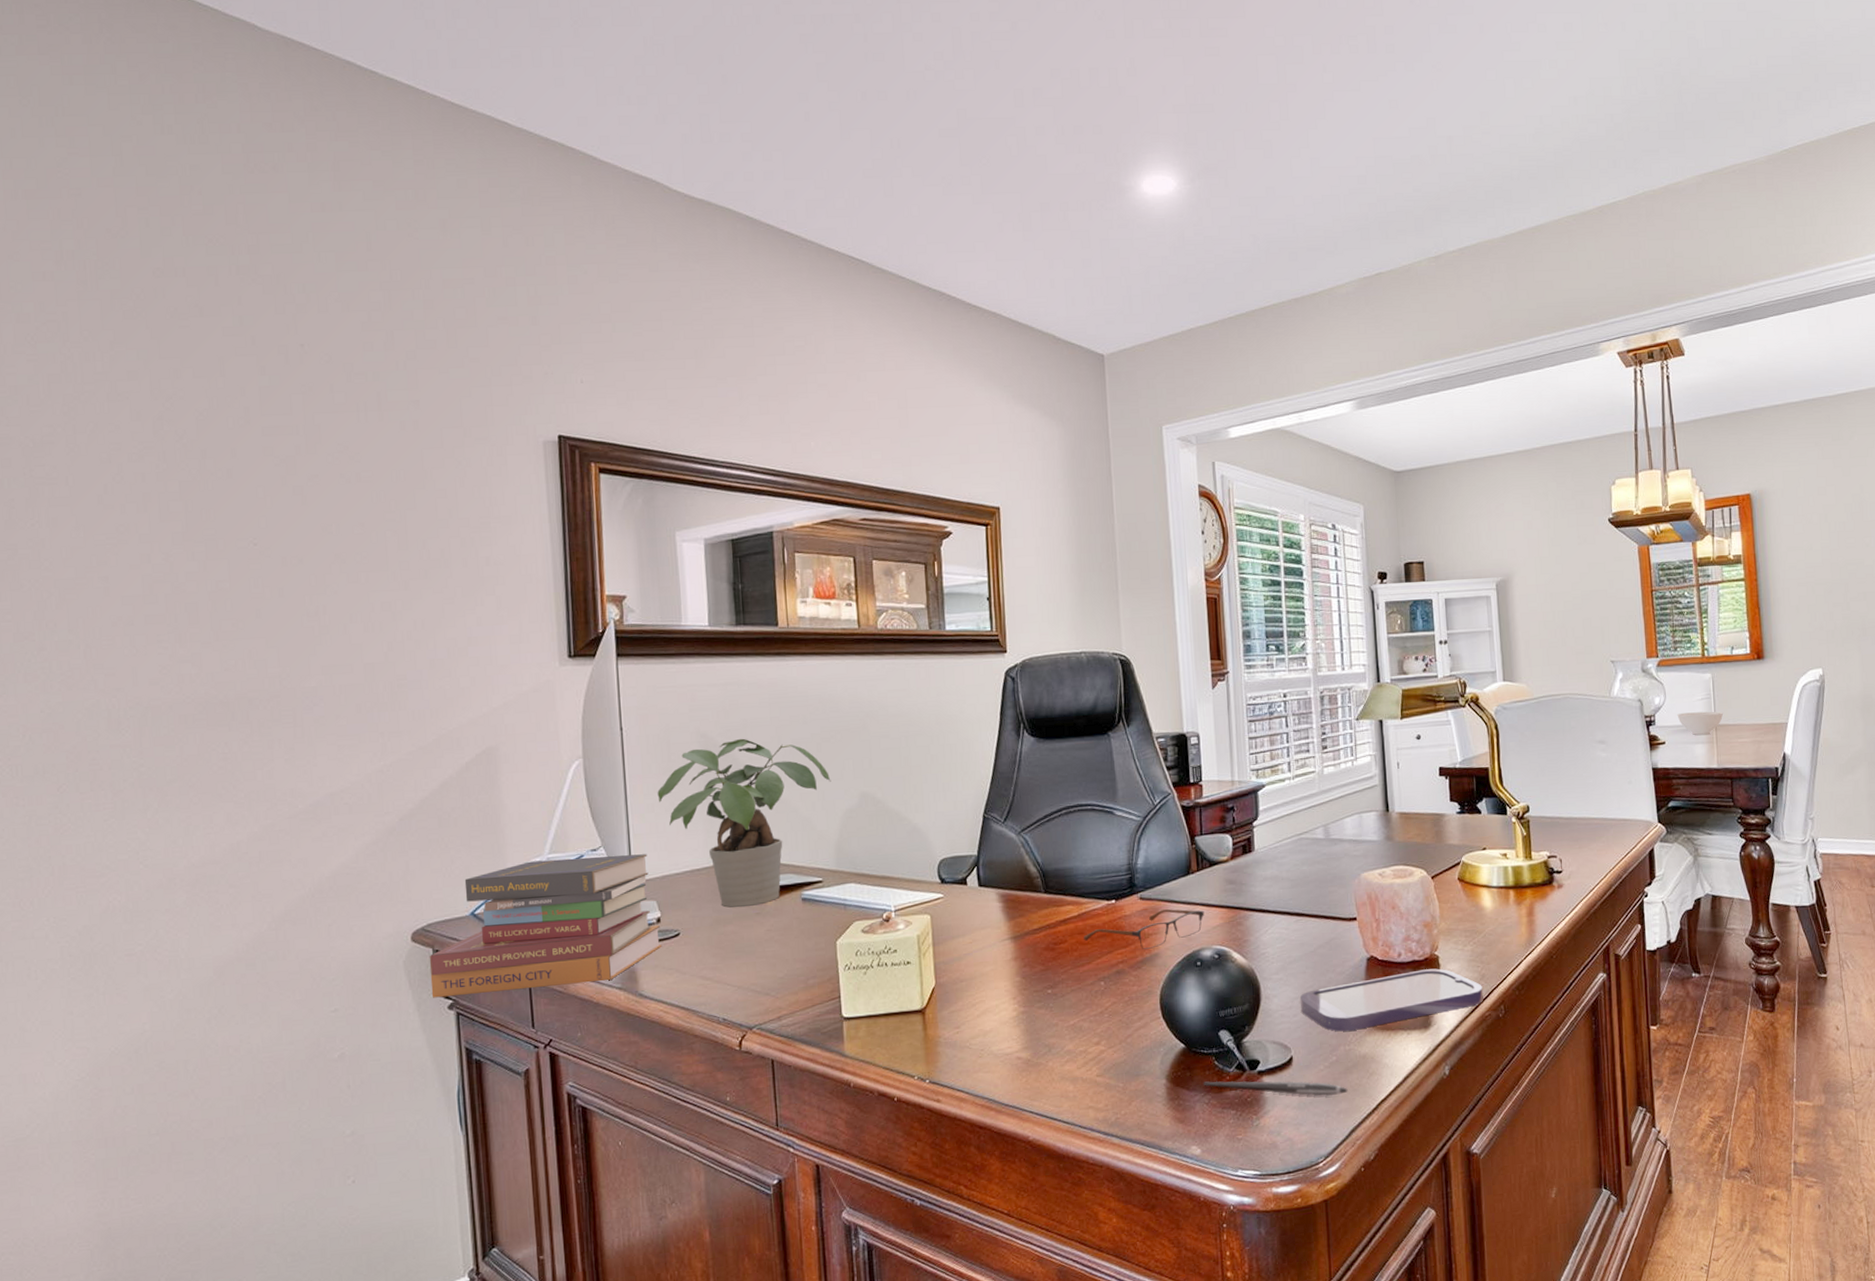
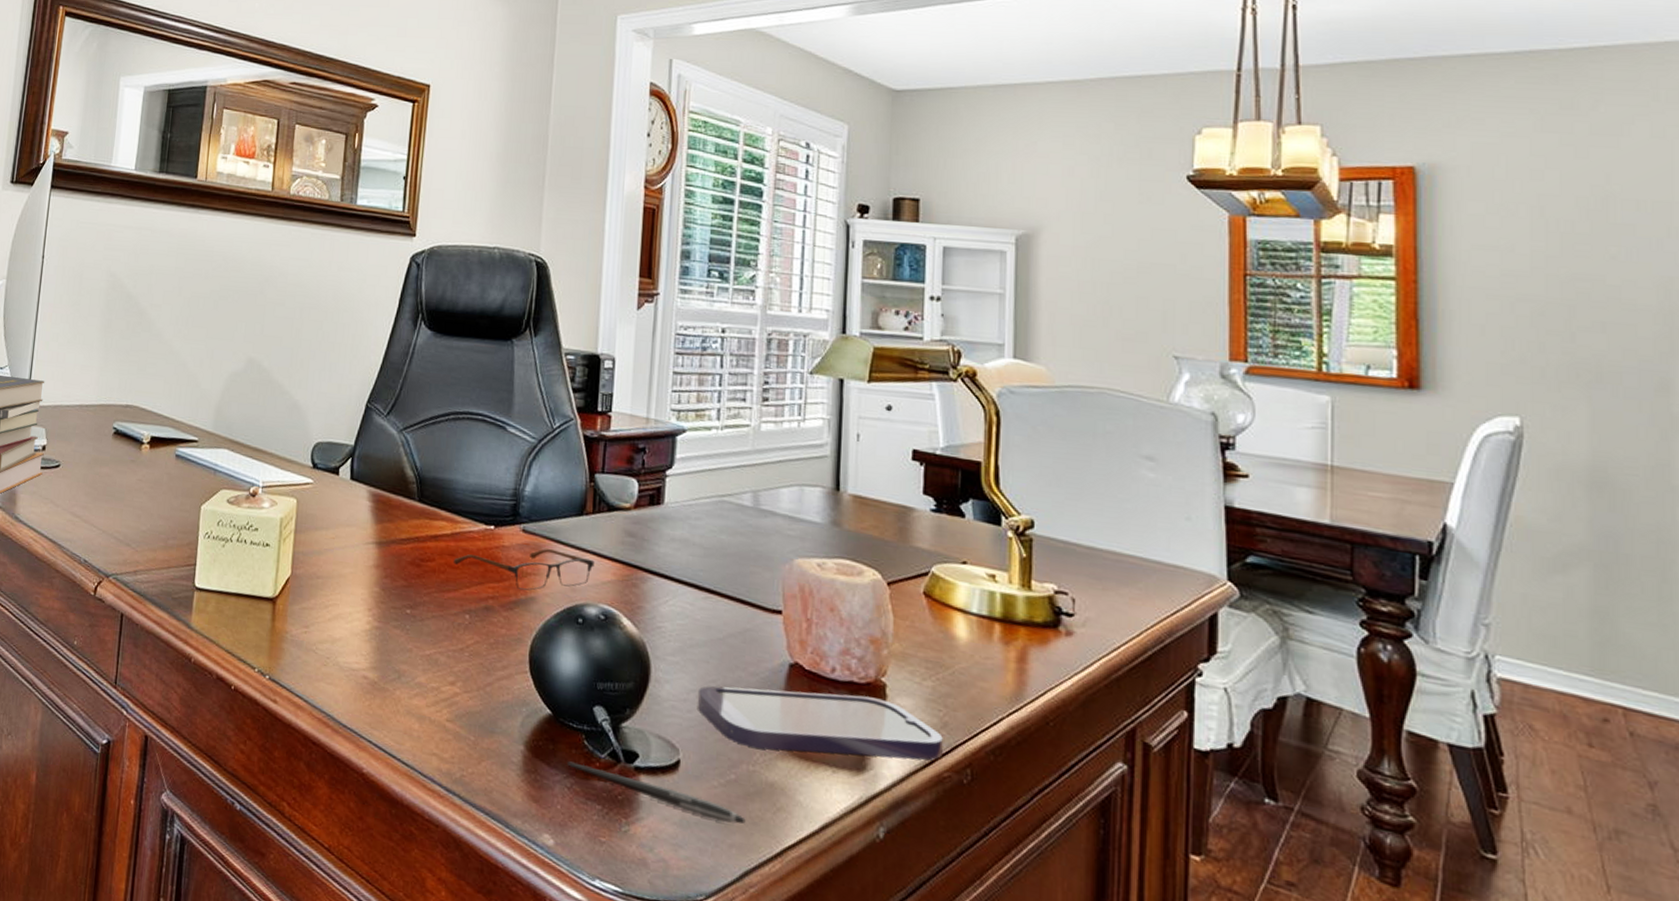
potted plant: present [657,738,831,908] -> none [63,283,222,453]
bowl: present [1677,711,1724,736] -> none [1271,440,1347,478]

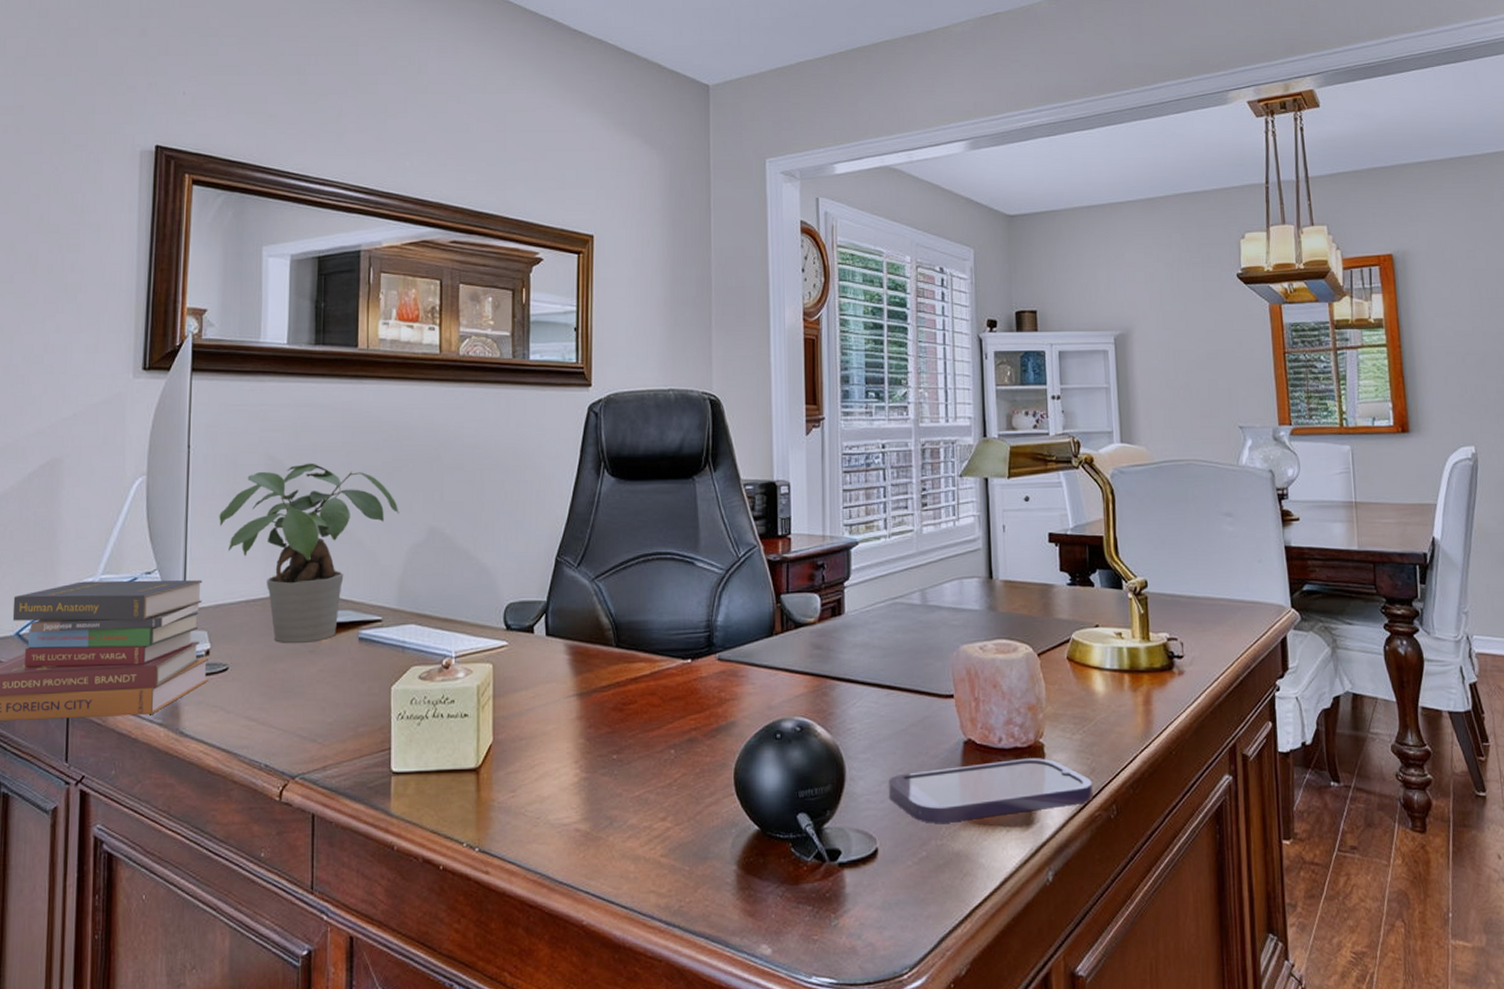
potted plant: none [63,283,222,453] -> present [219,463,399,643]
eyeglasses: present [453,549,595,591] -> none [654,673,787,717]
pen: present [567,761,746,825] -> none [778,870,938,897]

